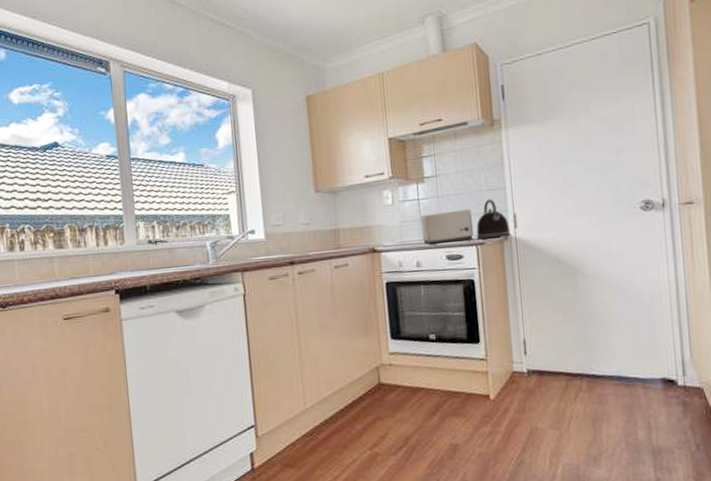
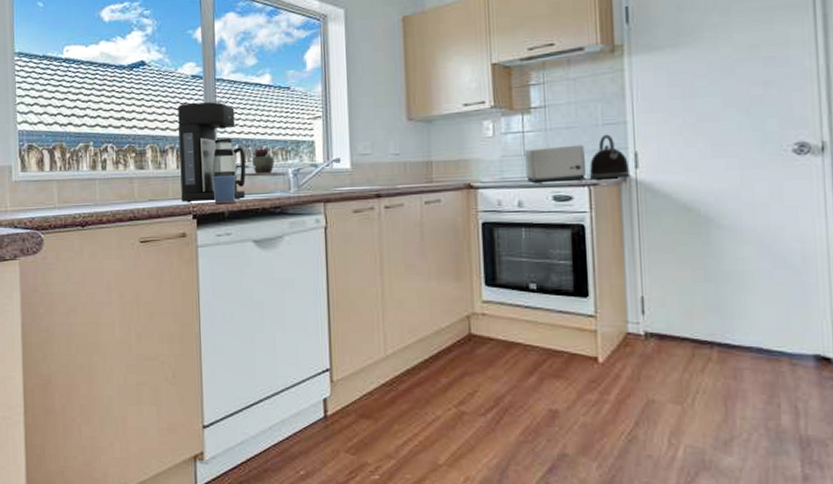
coffee maker: none [94,180,166,279] -> present [177,102,246,203]
mug: none [132,250,157,279] -> present [212,175,236,204]
succulent plant: none [163,222,204,251] -> present [244,147,286,177]

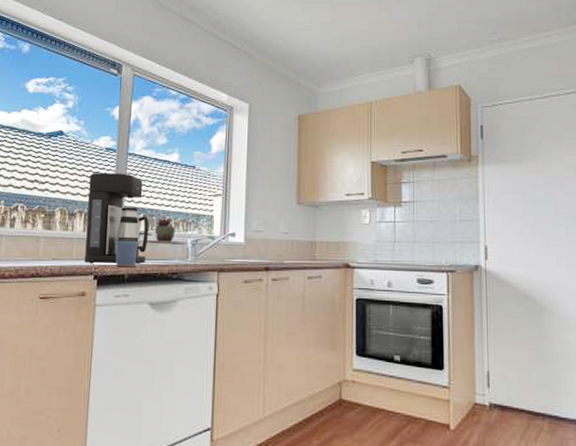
toaster: present [523,144,586,184] -> none [394,236,445,268]
kettle: present [589,134,631,180] -> none [447,229,481,268]

